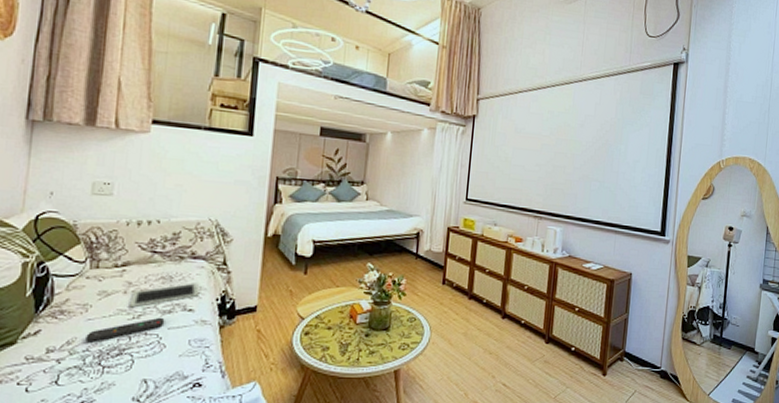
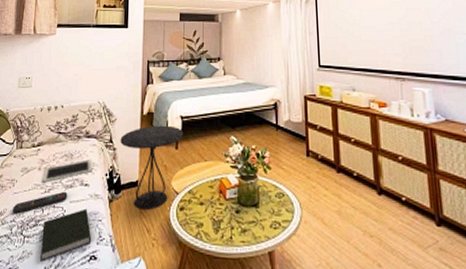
book: none [126,335,196,392] -> present [40,208,92,262]
side table: none [236,248,315,336] -> present [120,125,184,211]

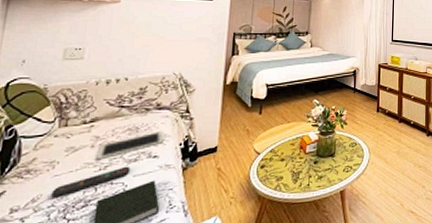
side table: present [120,125,184,211] -> none [198,93,268,174]

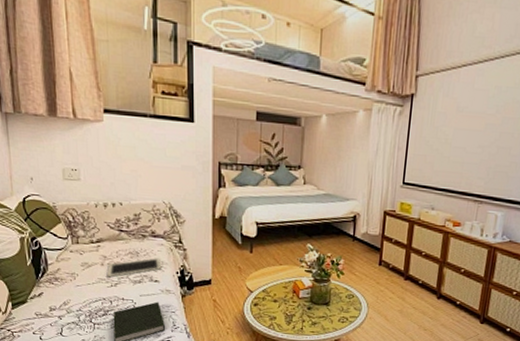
remote control: present [51,166,131,198] -> none [77,286,137,304]

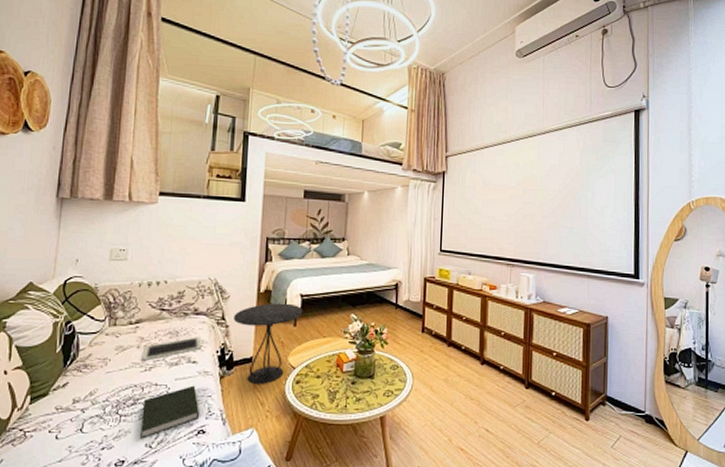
side table: none [190,229,259,306] -> present [233,303,303,385]

